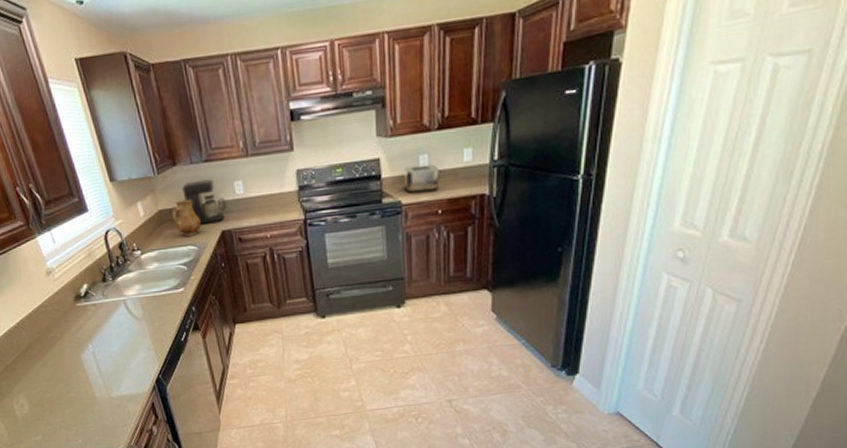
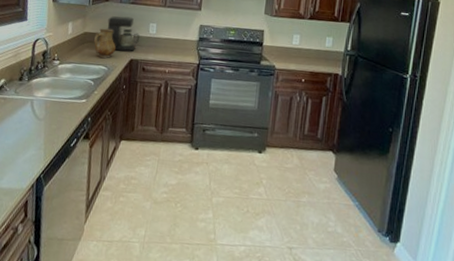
toaster: present [403,164,441,193] -> none [278,41,308,64]

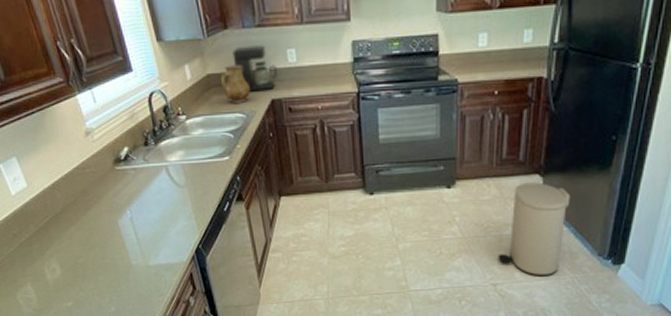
pedal bin: none [295,157,357,247] -> present [498,182,571,277]

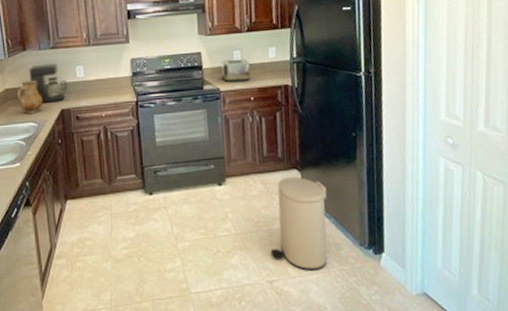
toaster: none [461,43,500,72] -> present [221,59,251,82]

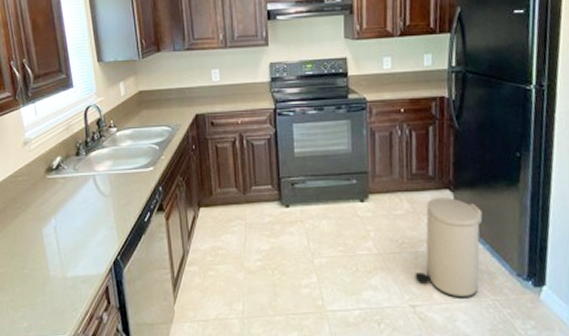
ceramic pitcher: present [17,80,43,115] -> none [151,83,177,118]
coffee maker: present [29,63,67,103] -> none [163,66,202,107]
toaster: present [221,59,251,82] -> none [368,66,403,91]

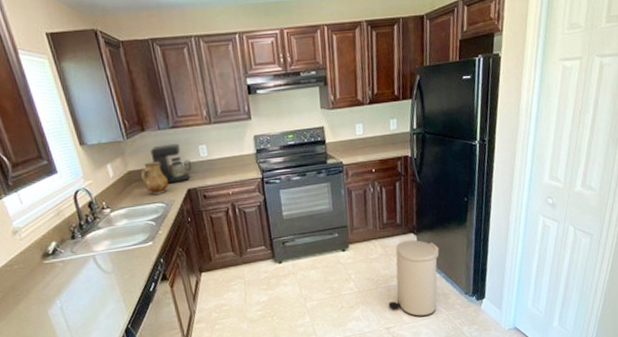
ceramic pitcher: none [151,83,177,118] -> present [141,161,168,196]
coffee maker: none [163,66,202,107] -> present [150,143,192,184]

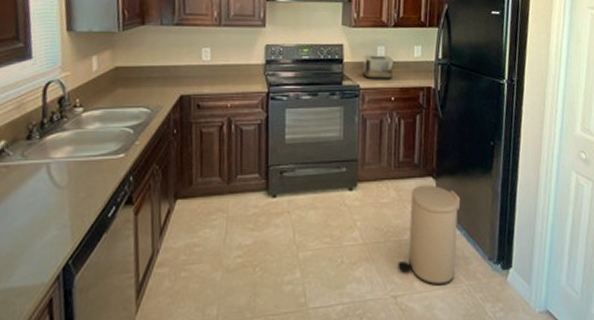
ceramic pitcher: present [141,161,168,196] -> none [129,59,159,98]
coffee maker: present [150,143,192,184] -> none [146,42,190,87]
toaster: none [343,132,373,155] -> present [362,55,395,79]

